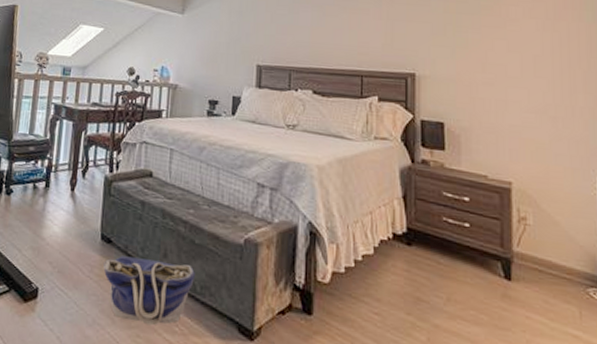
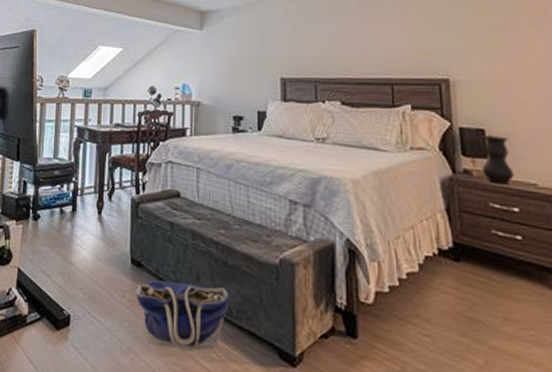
vase: none [438,128,468,176] -> present [482,135,515,185]

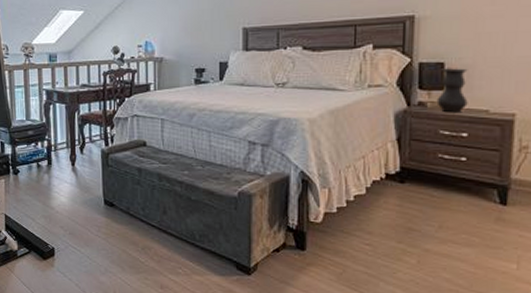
tote bag: present [135,279,230,353] -> none [109,216,193,270]

